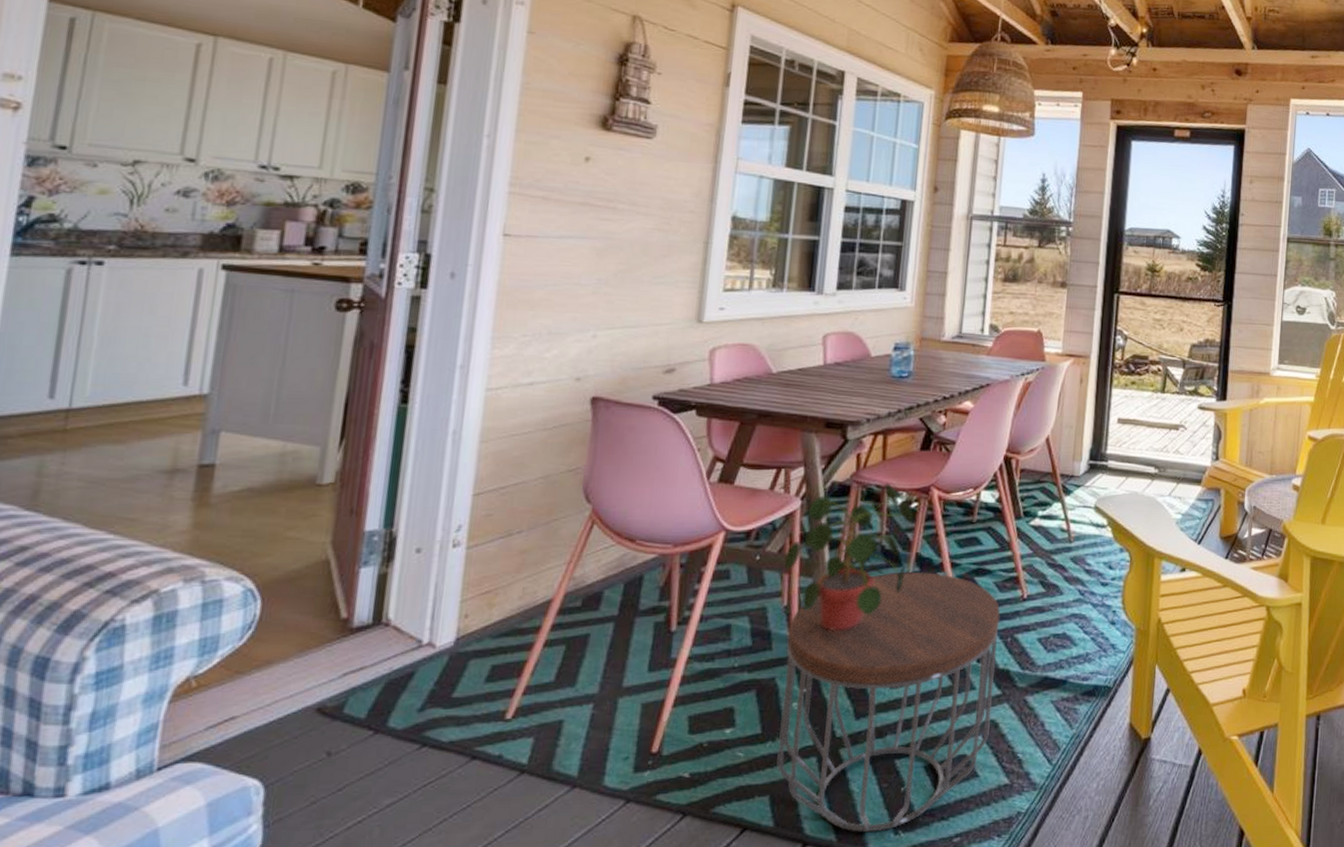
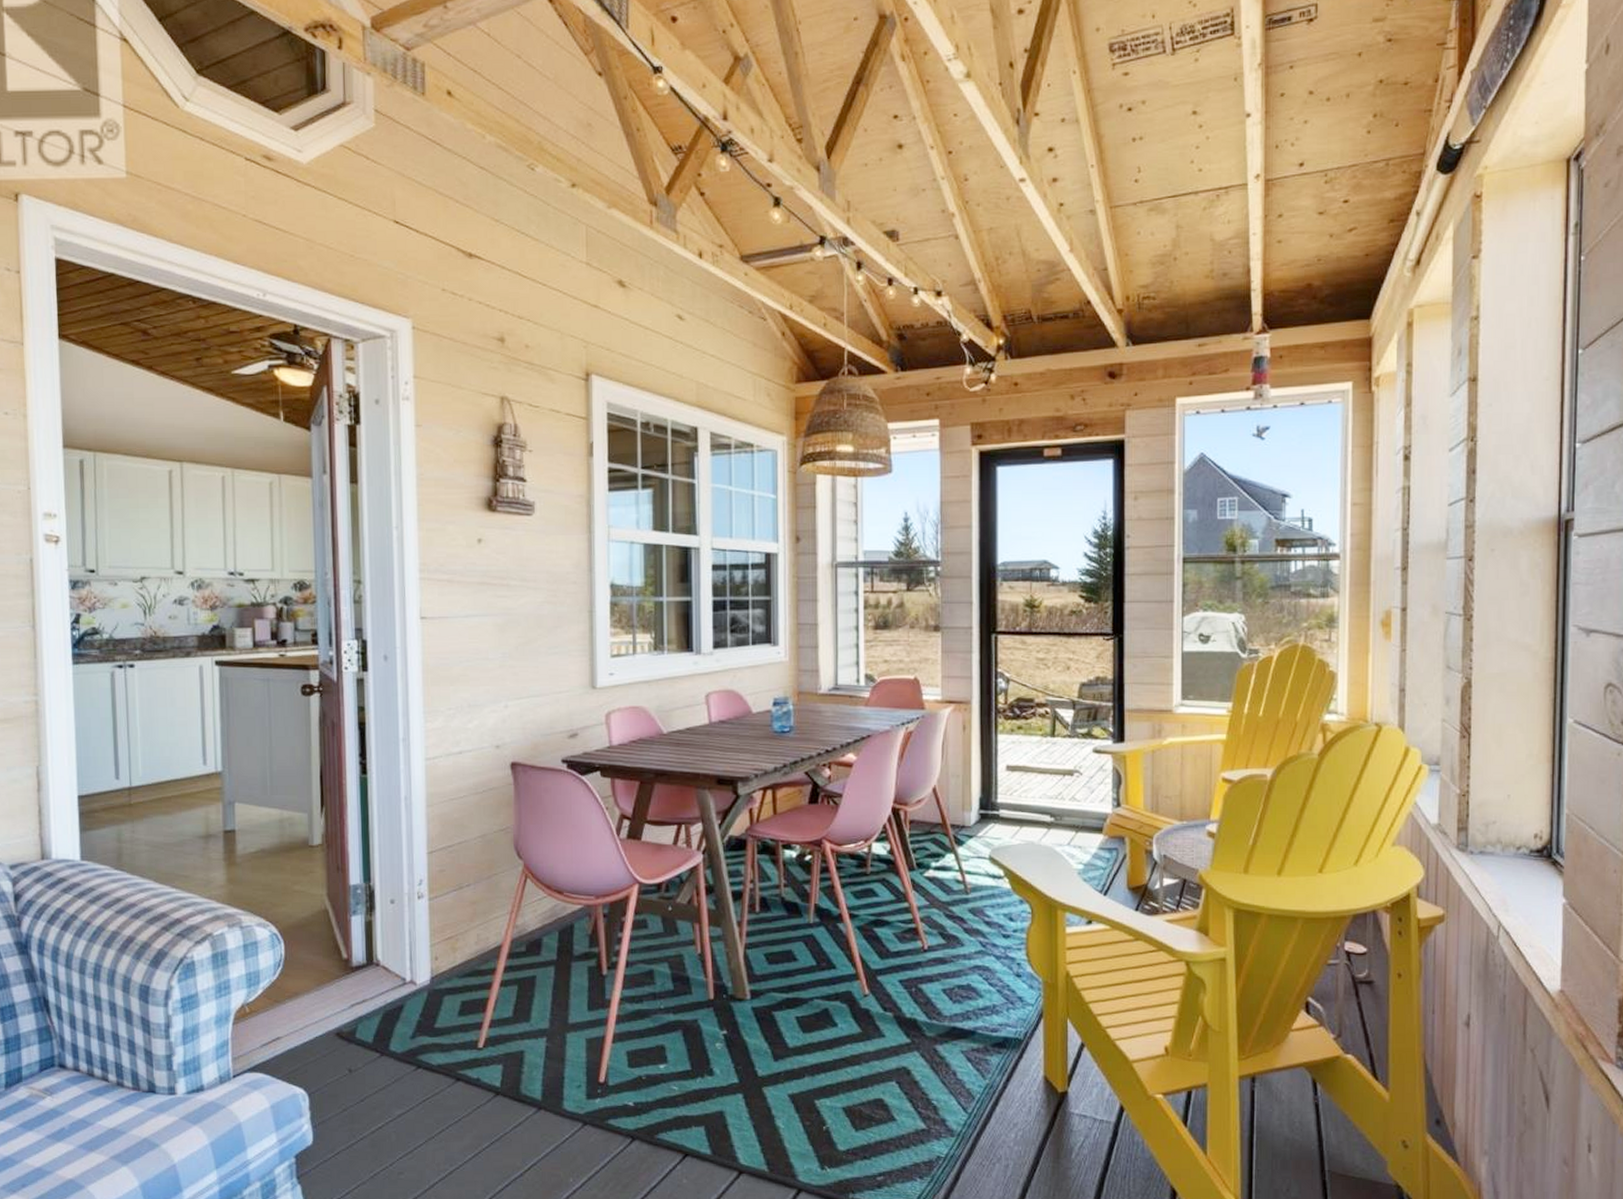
side table: present [777,571,1001,833] -> none [704,922,903,1166]
potted plant: present [784,482,915,631] -> none [693,836,809,978]

